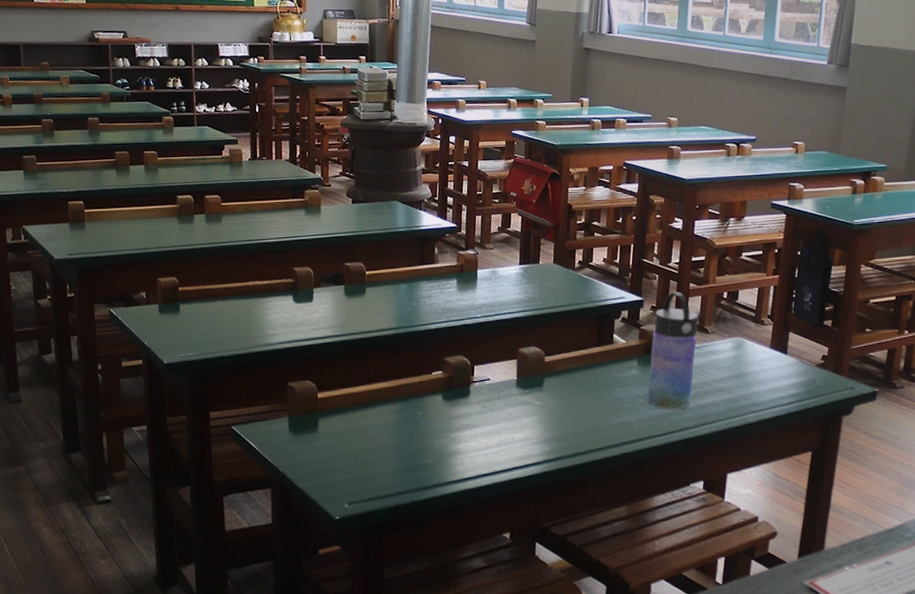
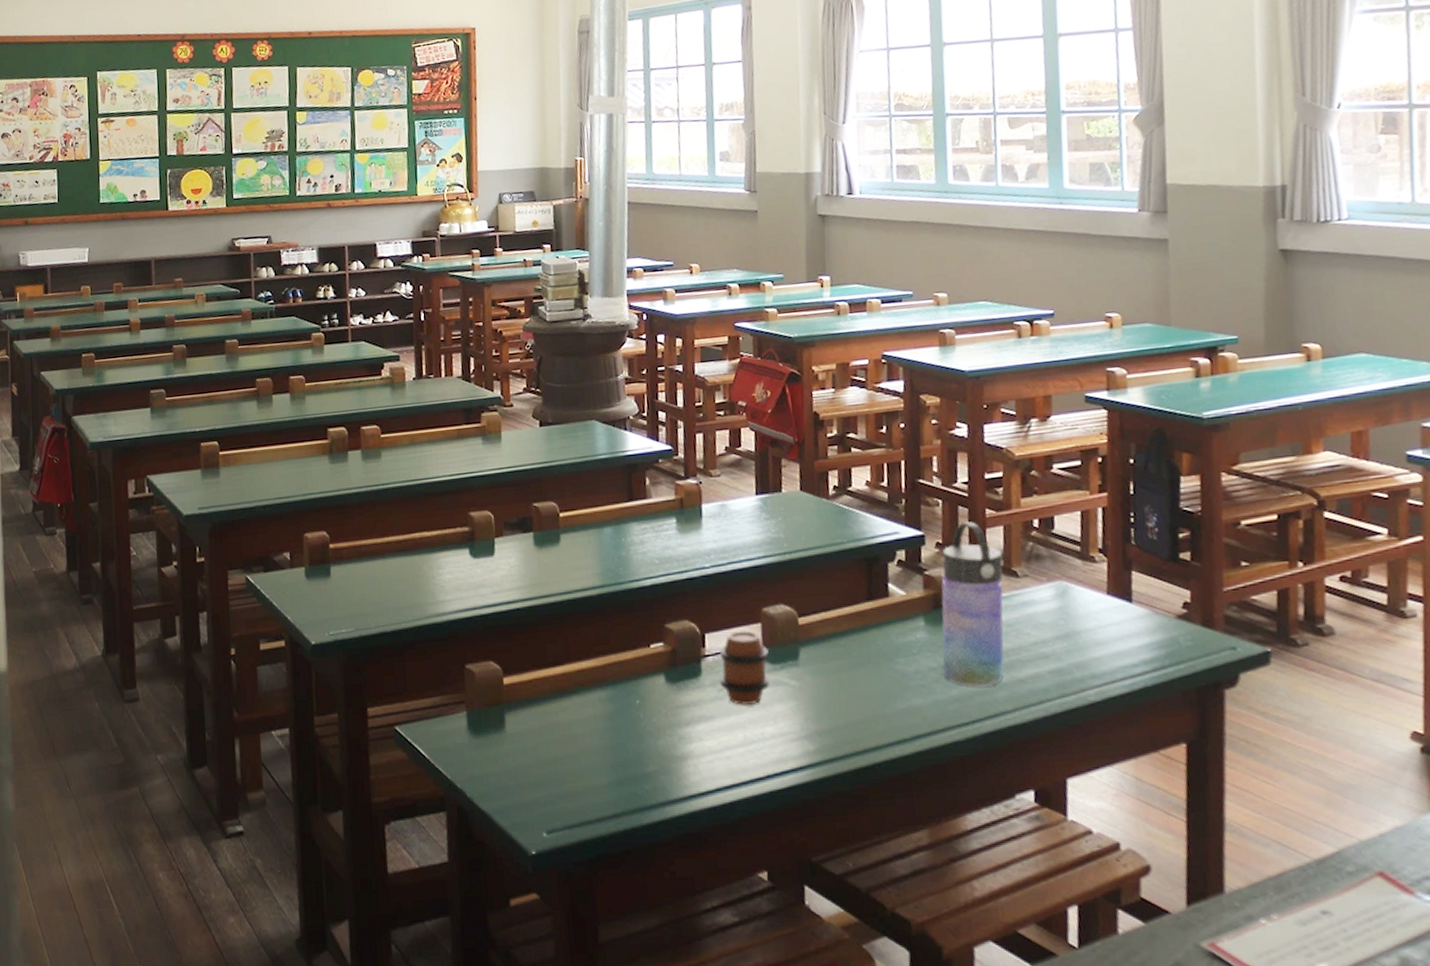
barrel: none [483,364,521,418] -> present [719,630,771,705]

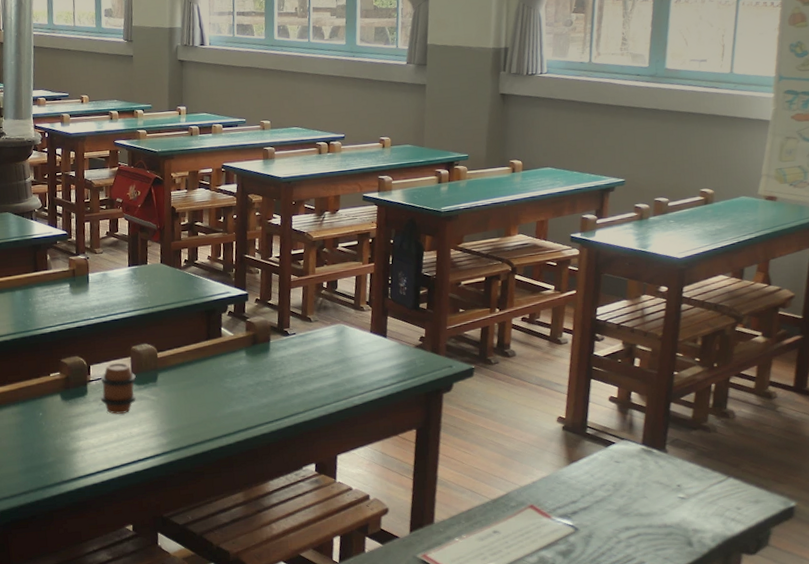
water bottle: present [941,521,1005,687] -> none [257,284,302,397]

